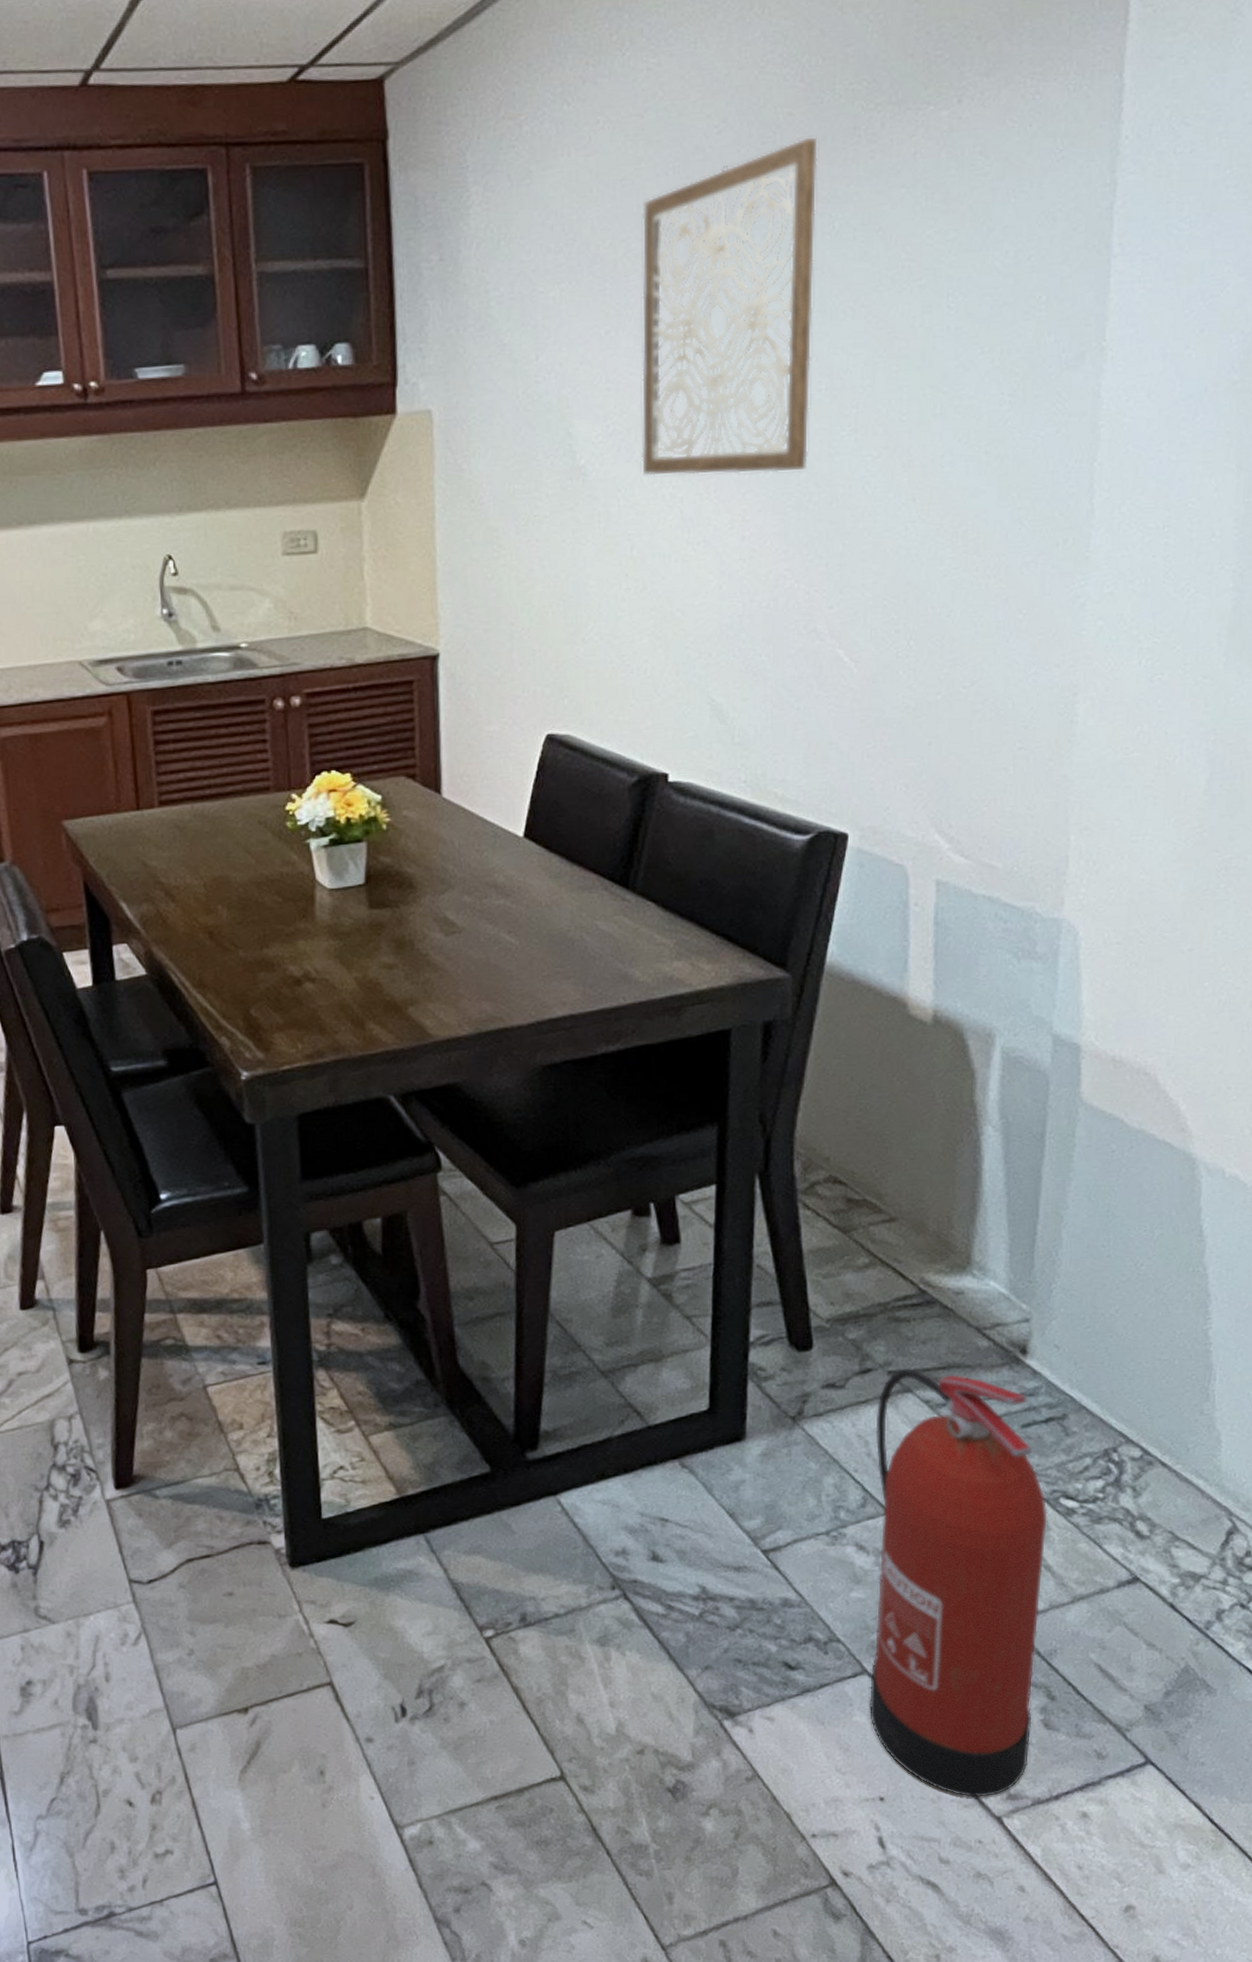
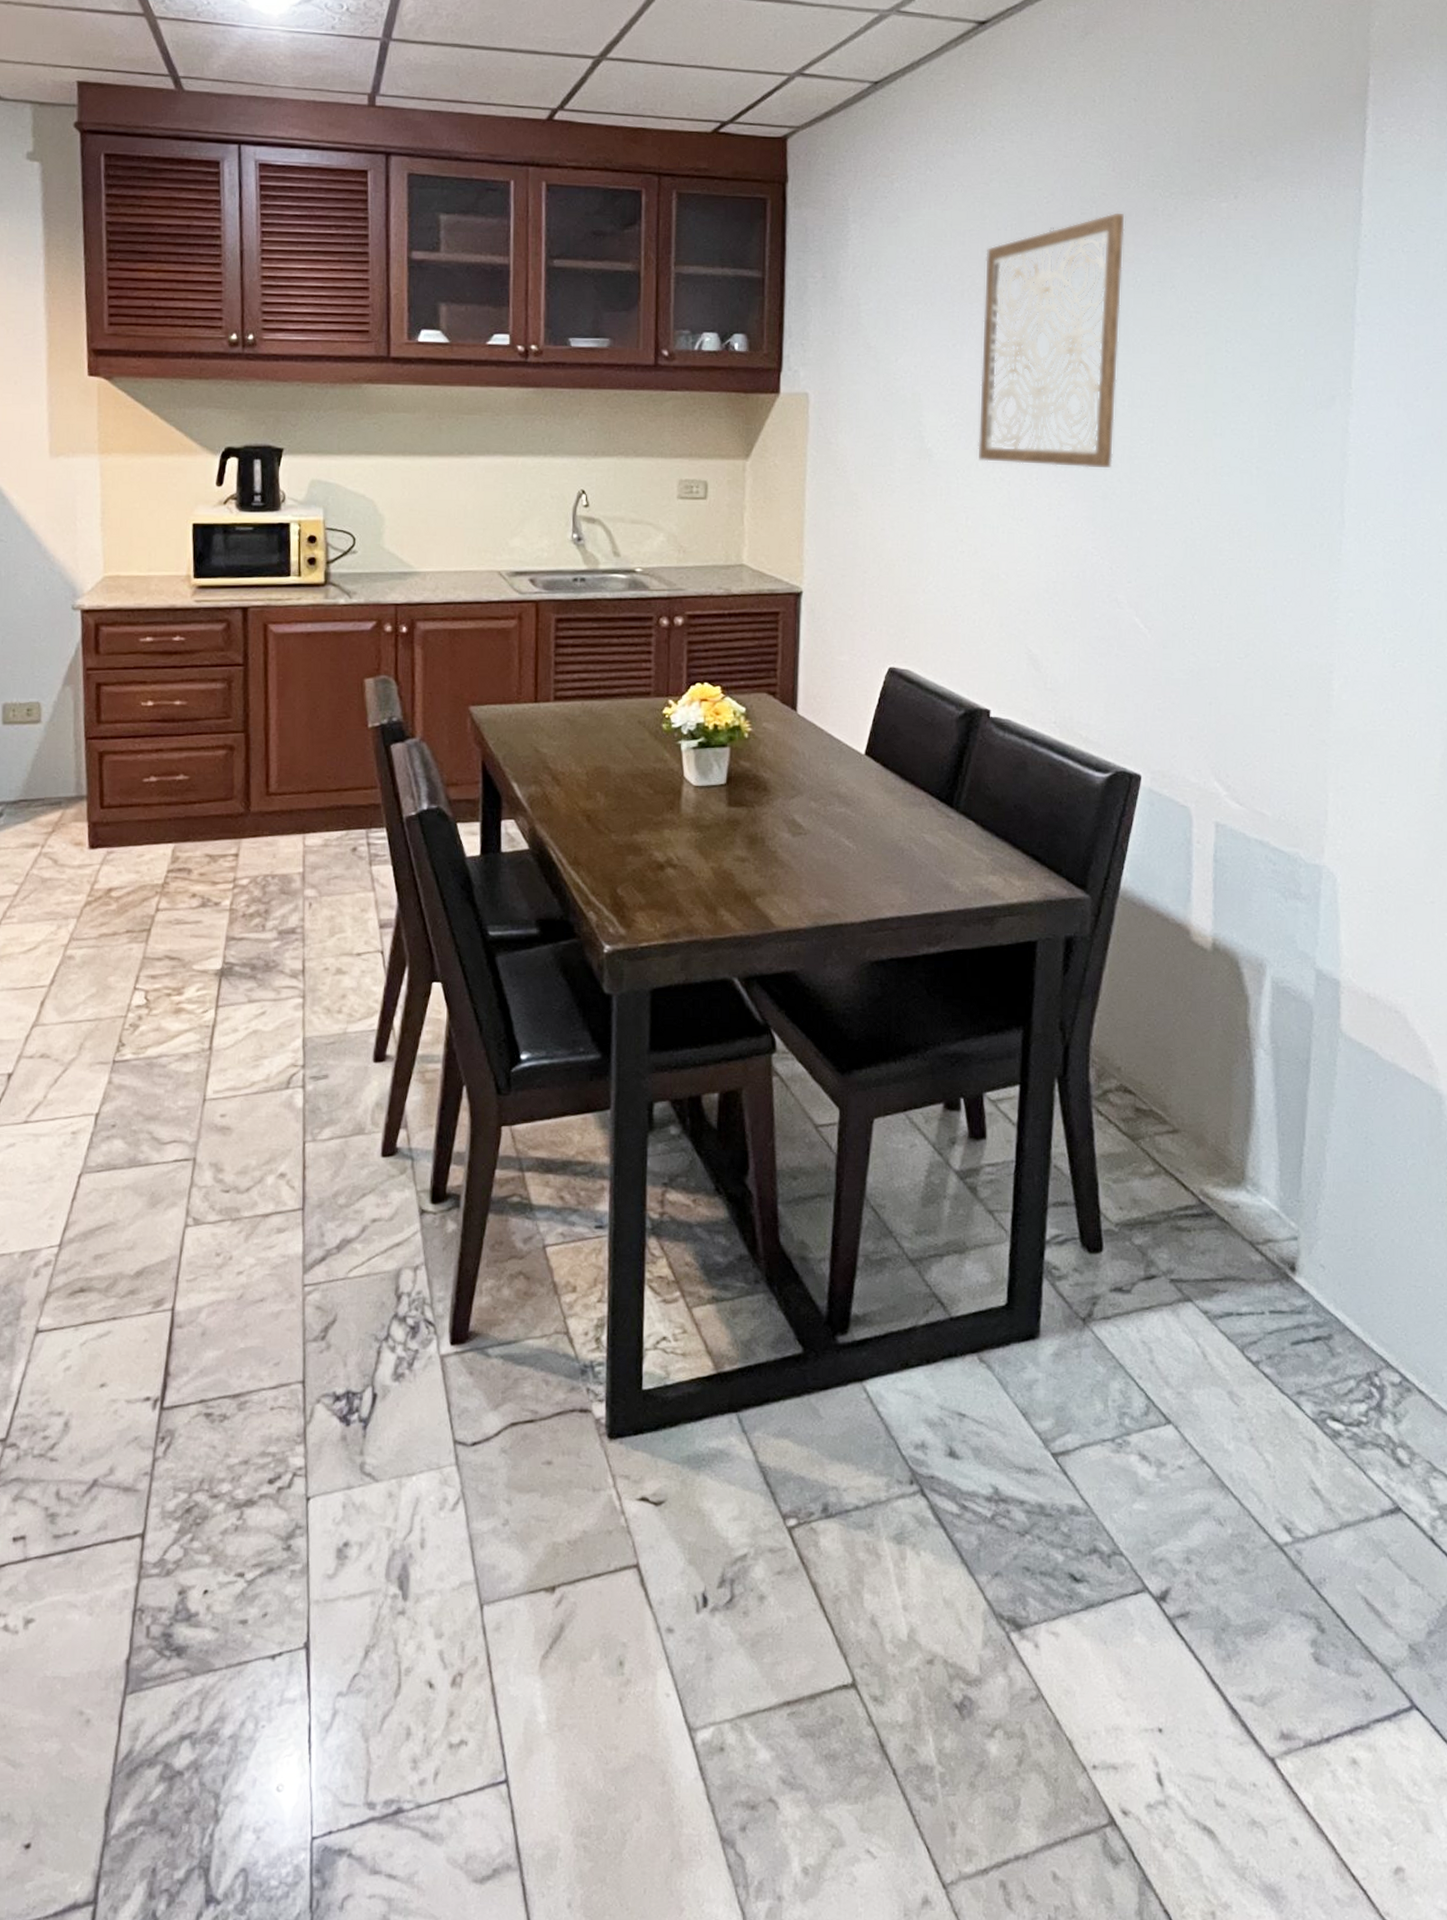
fire extinguisher: present [869,1368,1048,1798] -> none [1150,1277,1316,1735]

